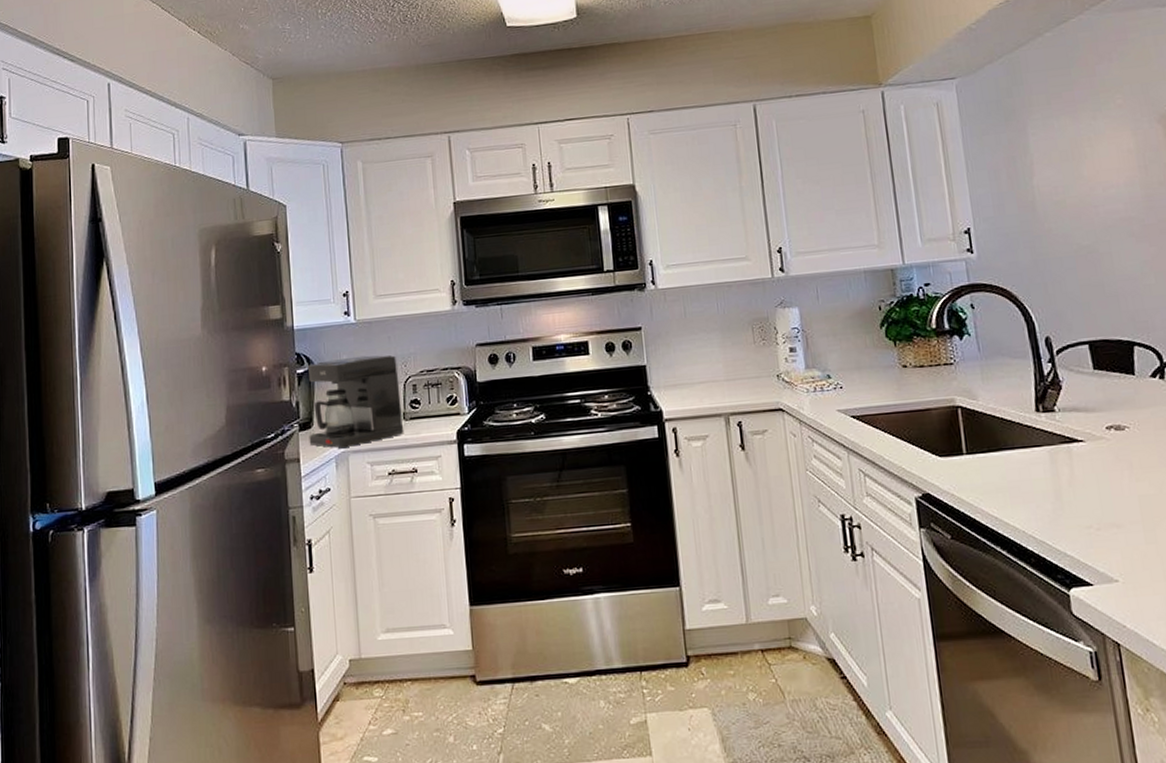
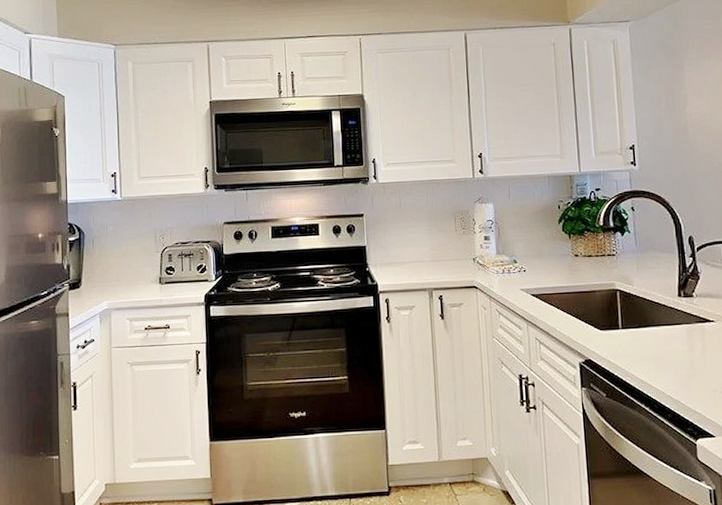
coffee maker: present [308,354,405,448] -> none [77,228,160,305]

